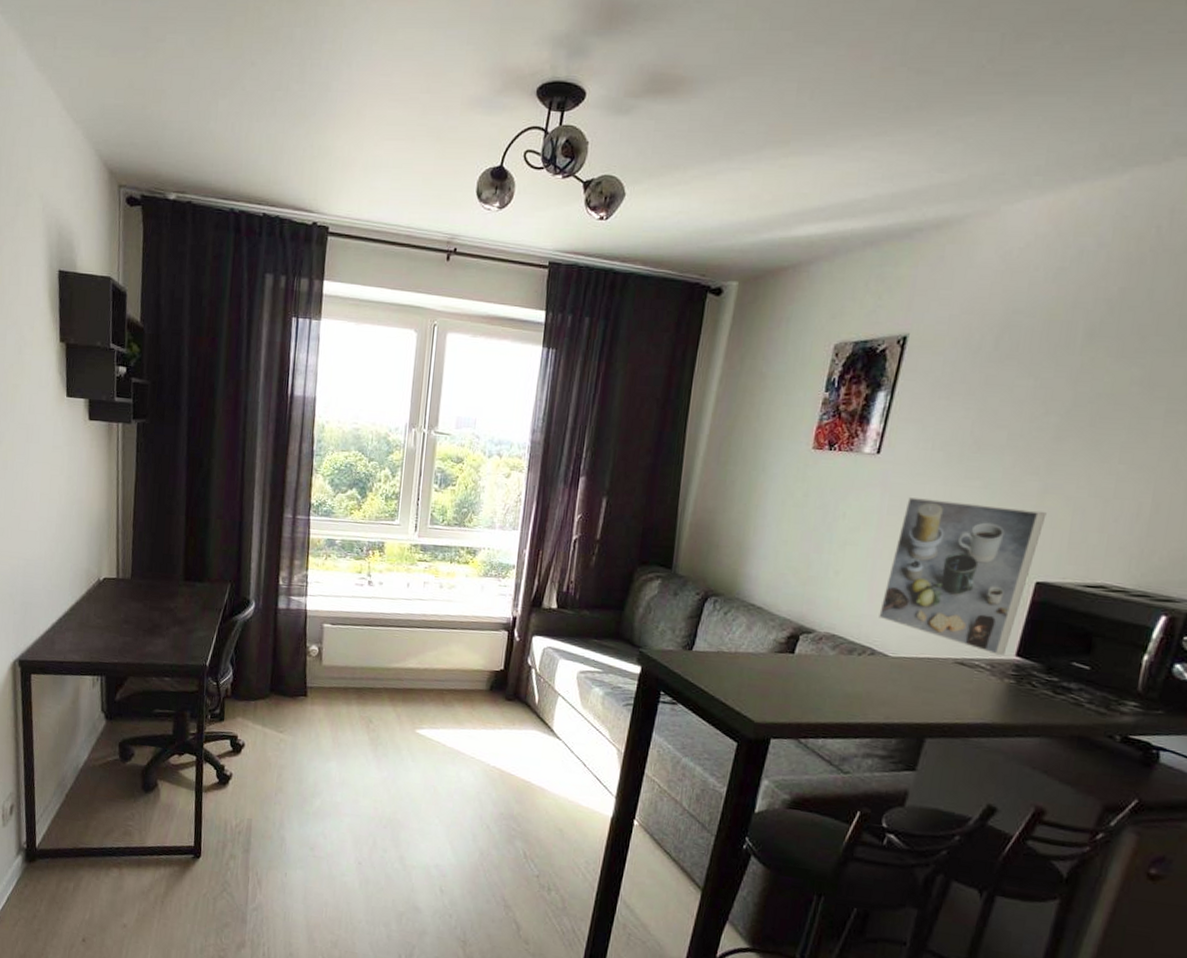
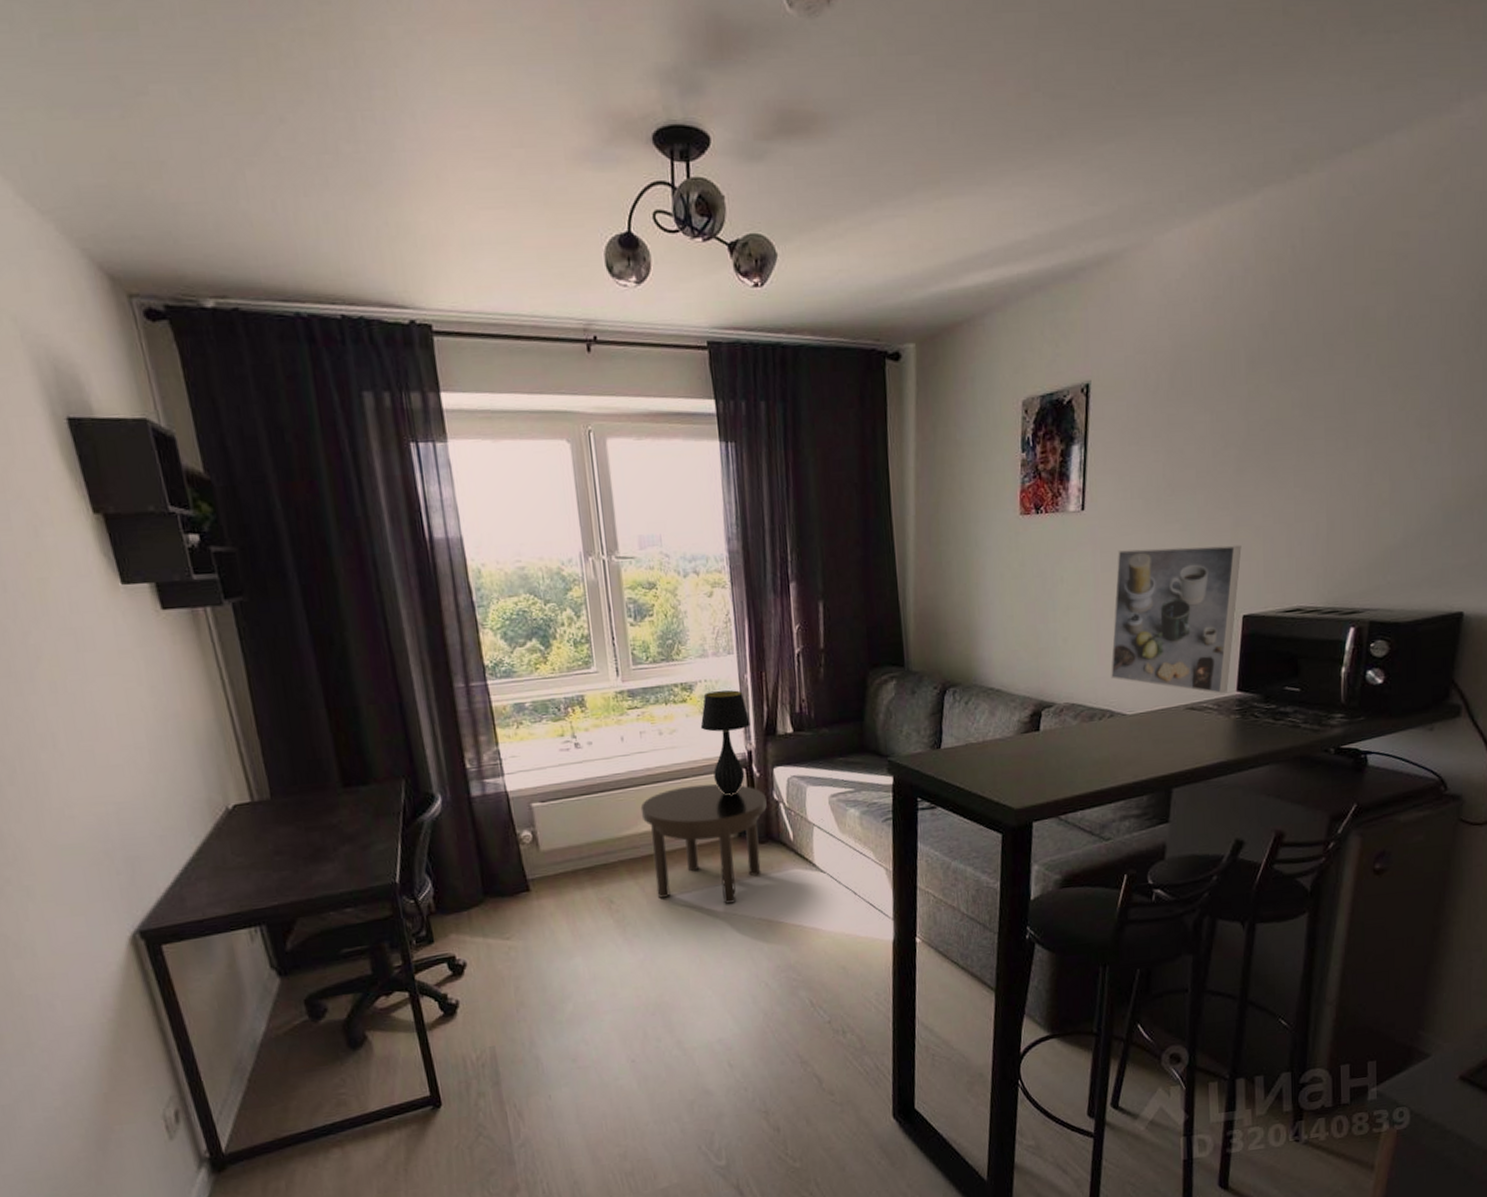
side table: none [410,636,521,748] -> present [640,783,767,904]
table lamp: none [476,559,521,652] -> present [700,690,750,795]

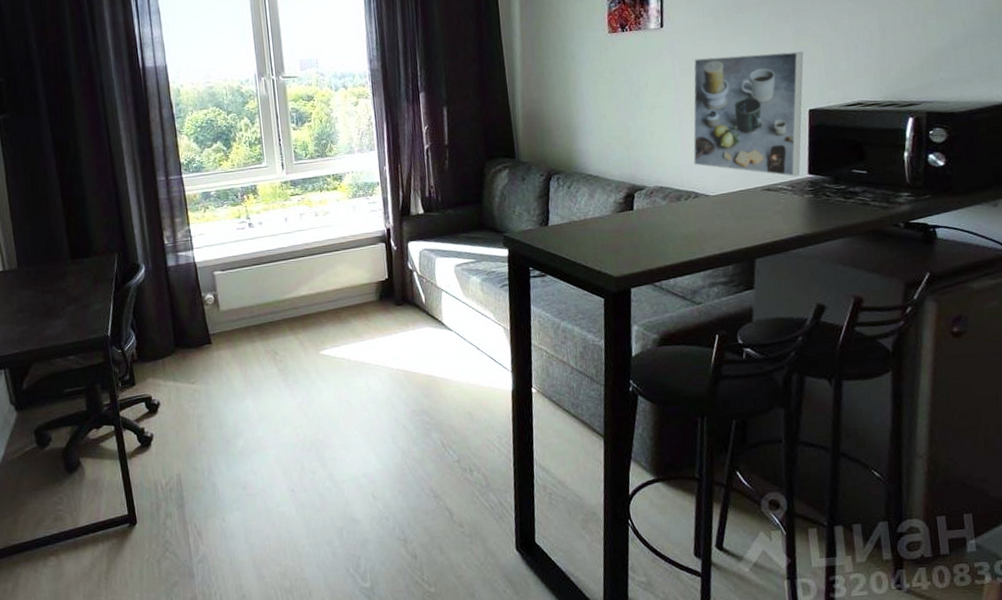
side table: present [640,783,767,904] -> none [300,255,403,356]
table lamp: present [700,690,750,795] -> none [348,179,389,265]

